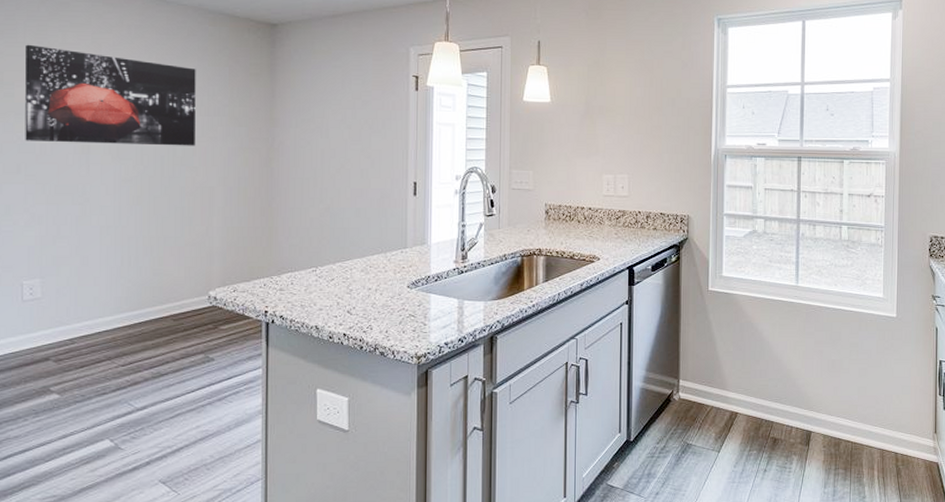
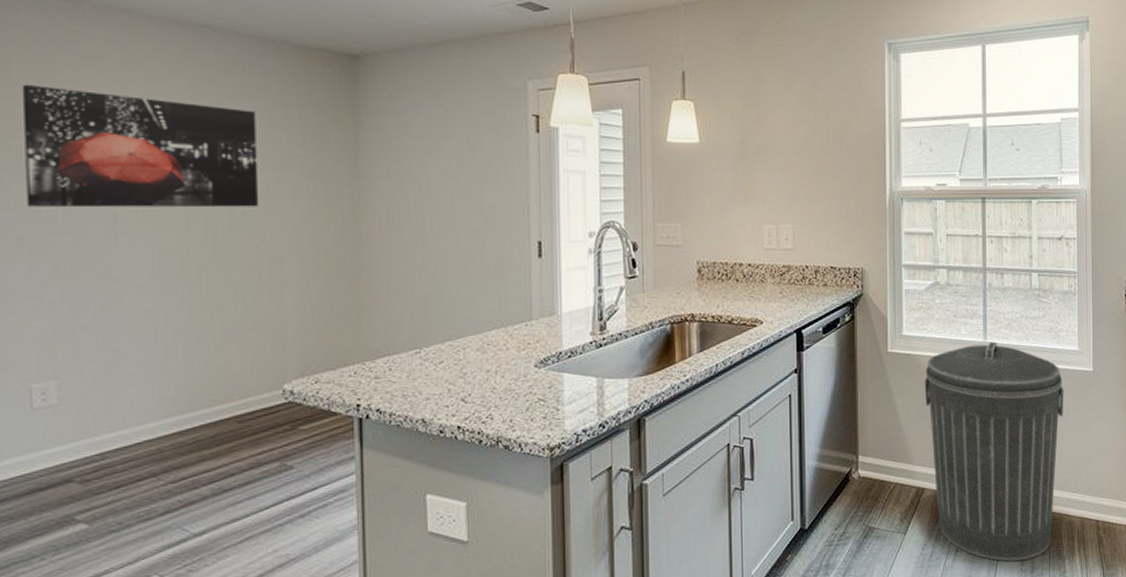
trash can: none [740,286,869,484] -> present [924,341,1064,562]

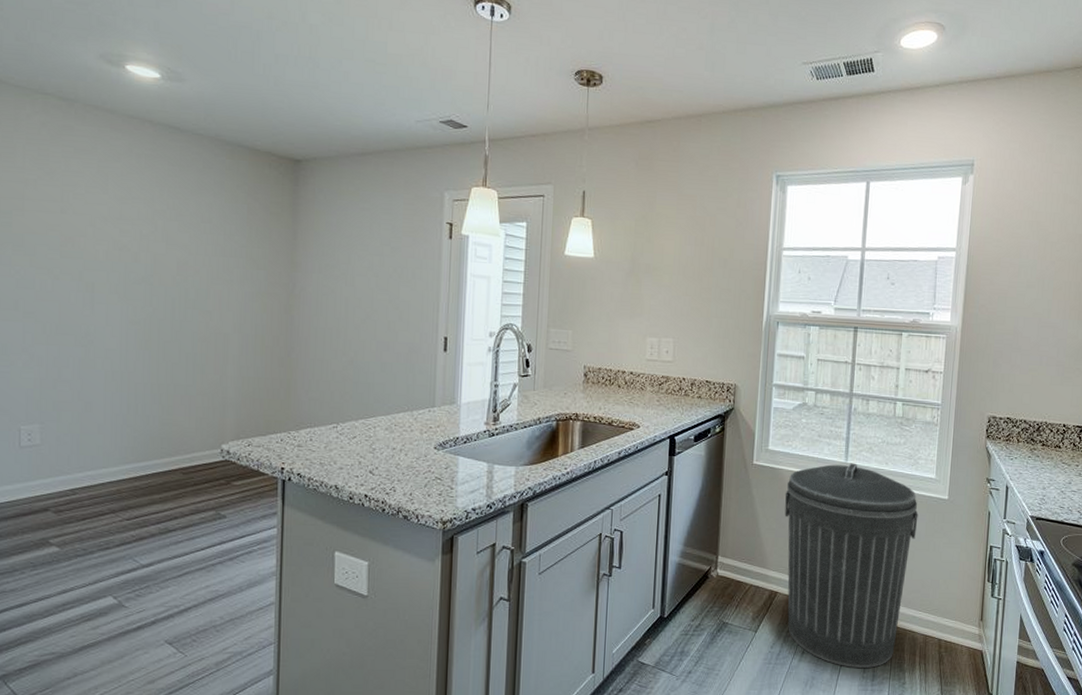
wall art: present [21,84,258,208] -> none [23,170,211,289]

